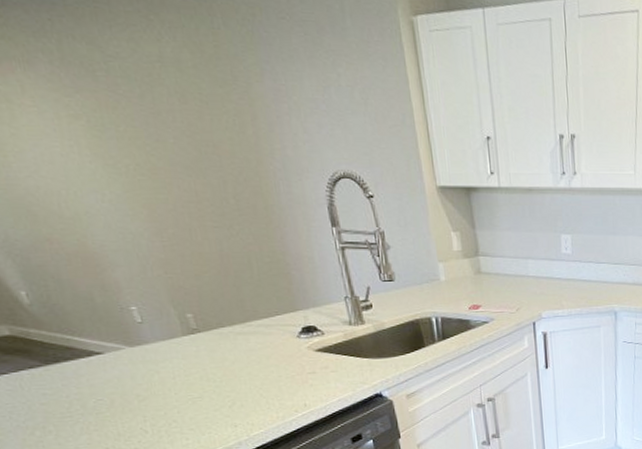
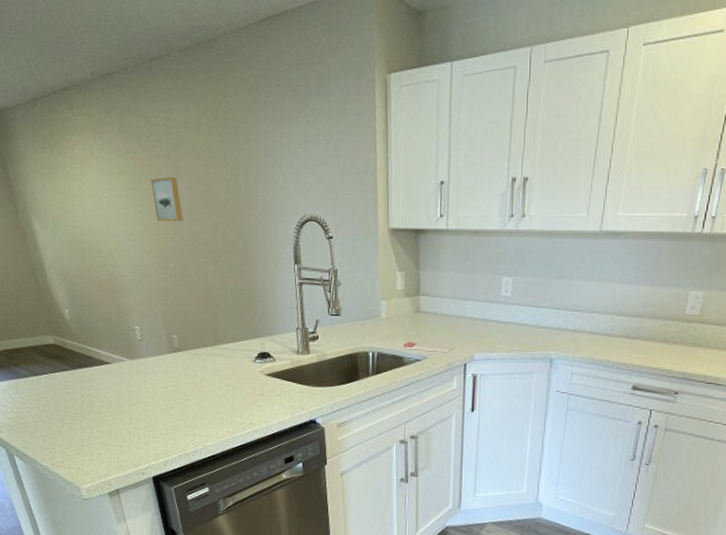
wall art: none [119,123,177,179] -> present [150,177,183,222]

